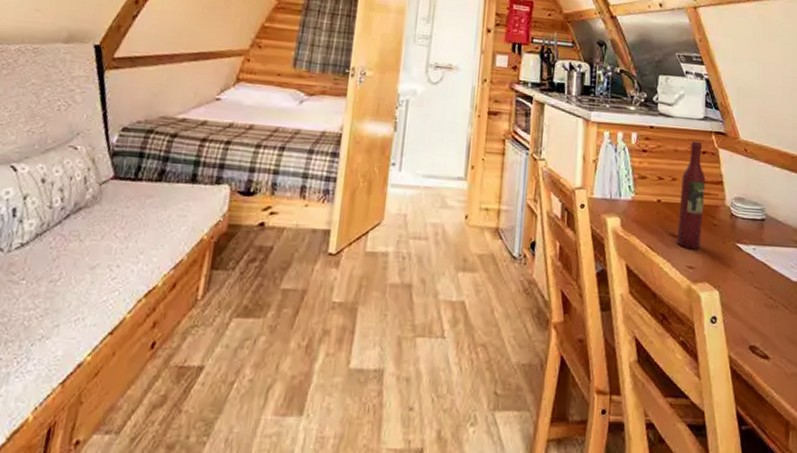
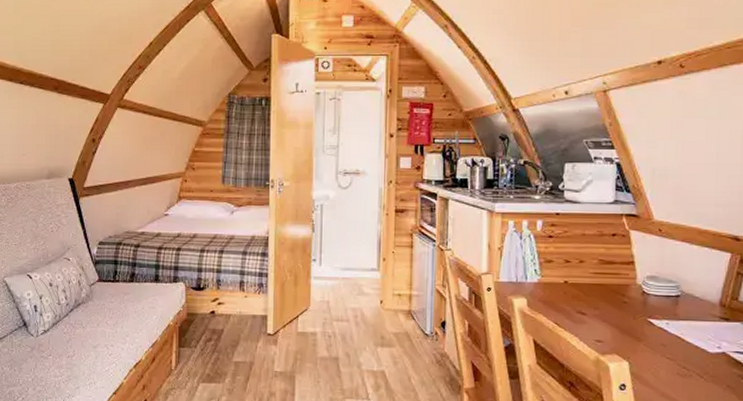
wine bottle: present [677,141,706,250] -> none [585,224,616,325]

